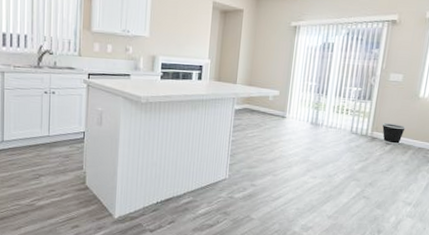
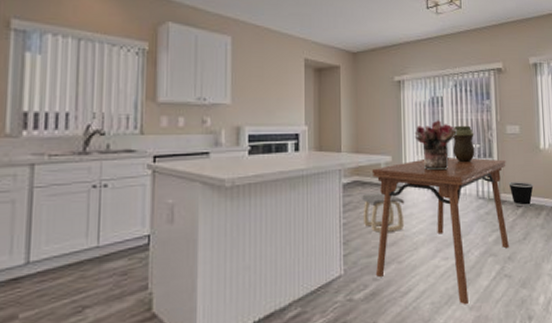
stool: none [249,119,286,152] -> present [362,193,405,233]
dining table: none [254,96,384,214] -> present [371,158,509,305]
bouquet: none [302,63,343,107] -> present [414,120,458,171]
decorative urn: none [335,70,358,103] -> present [453,125,475,163]

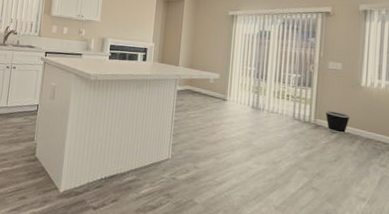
stool: present [362,193,405,233] -> none [191,100,228,134]
dining table: present [371,158,509,305] -> none [197,80,325,204]
bouquet: present [414,120,458,171] -> none [241,50,281,92]
decorative urn: present [453,125,475,163] -> none [275,56,297,89]

